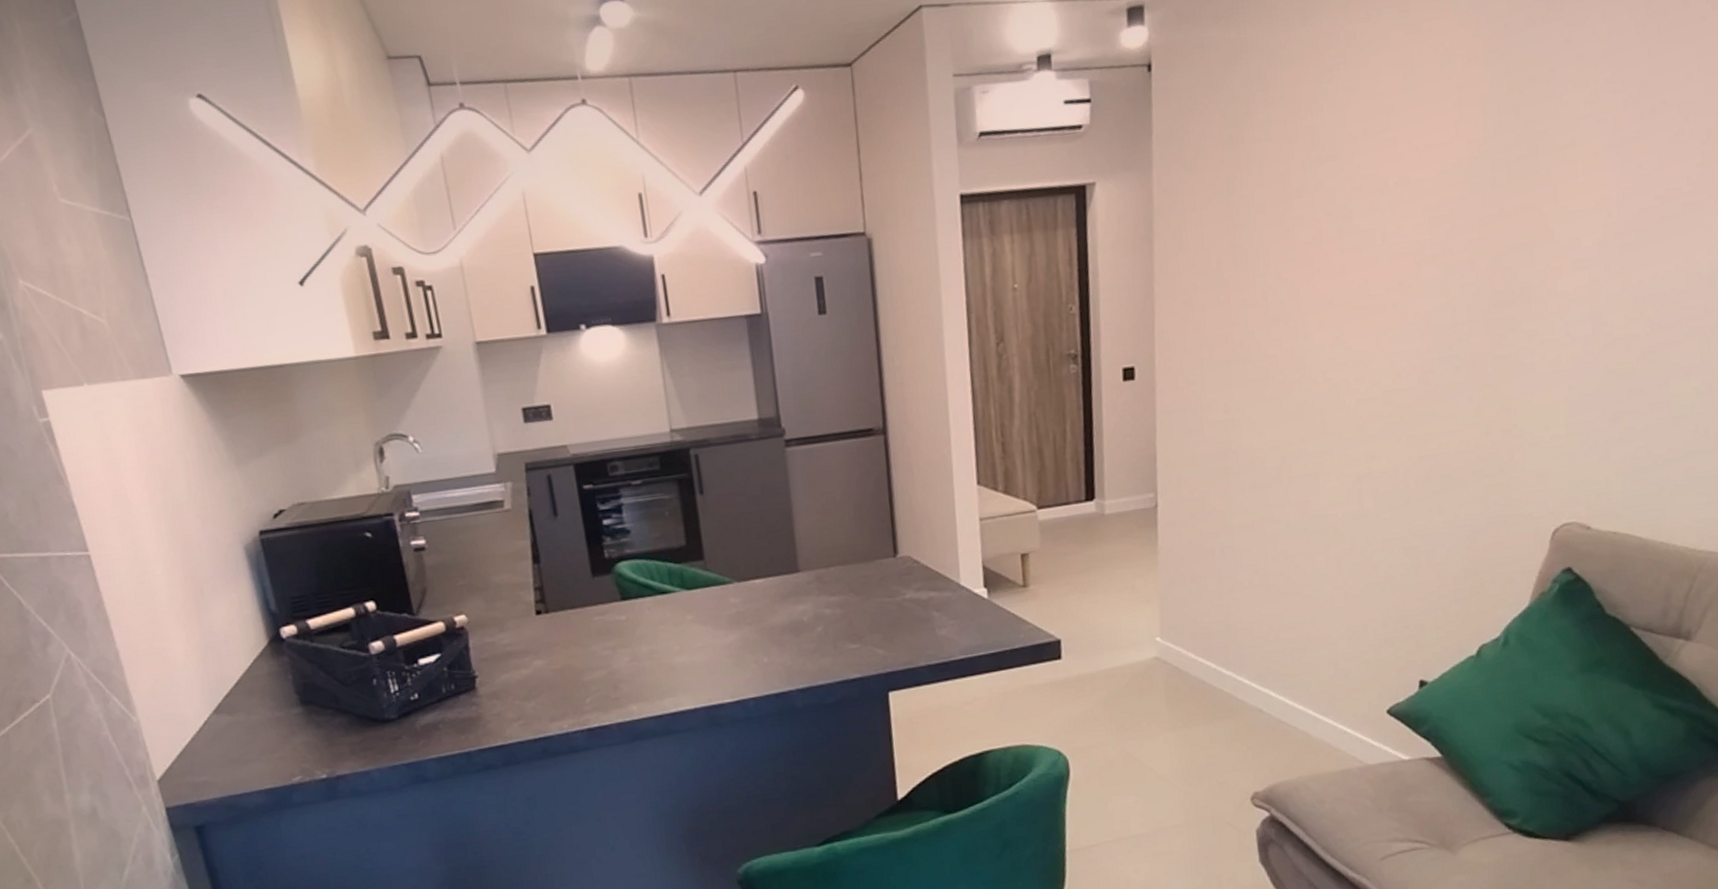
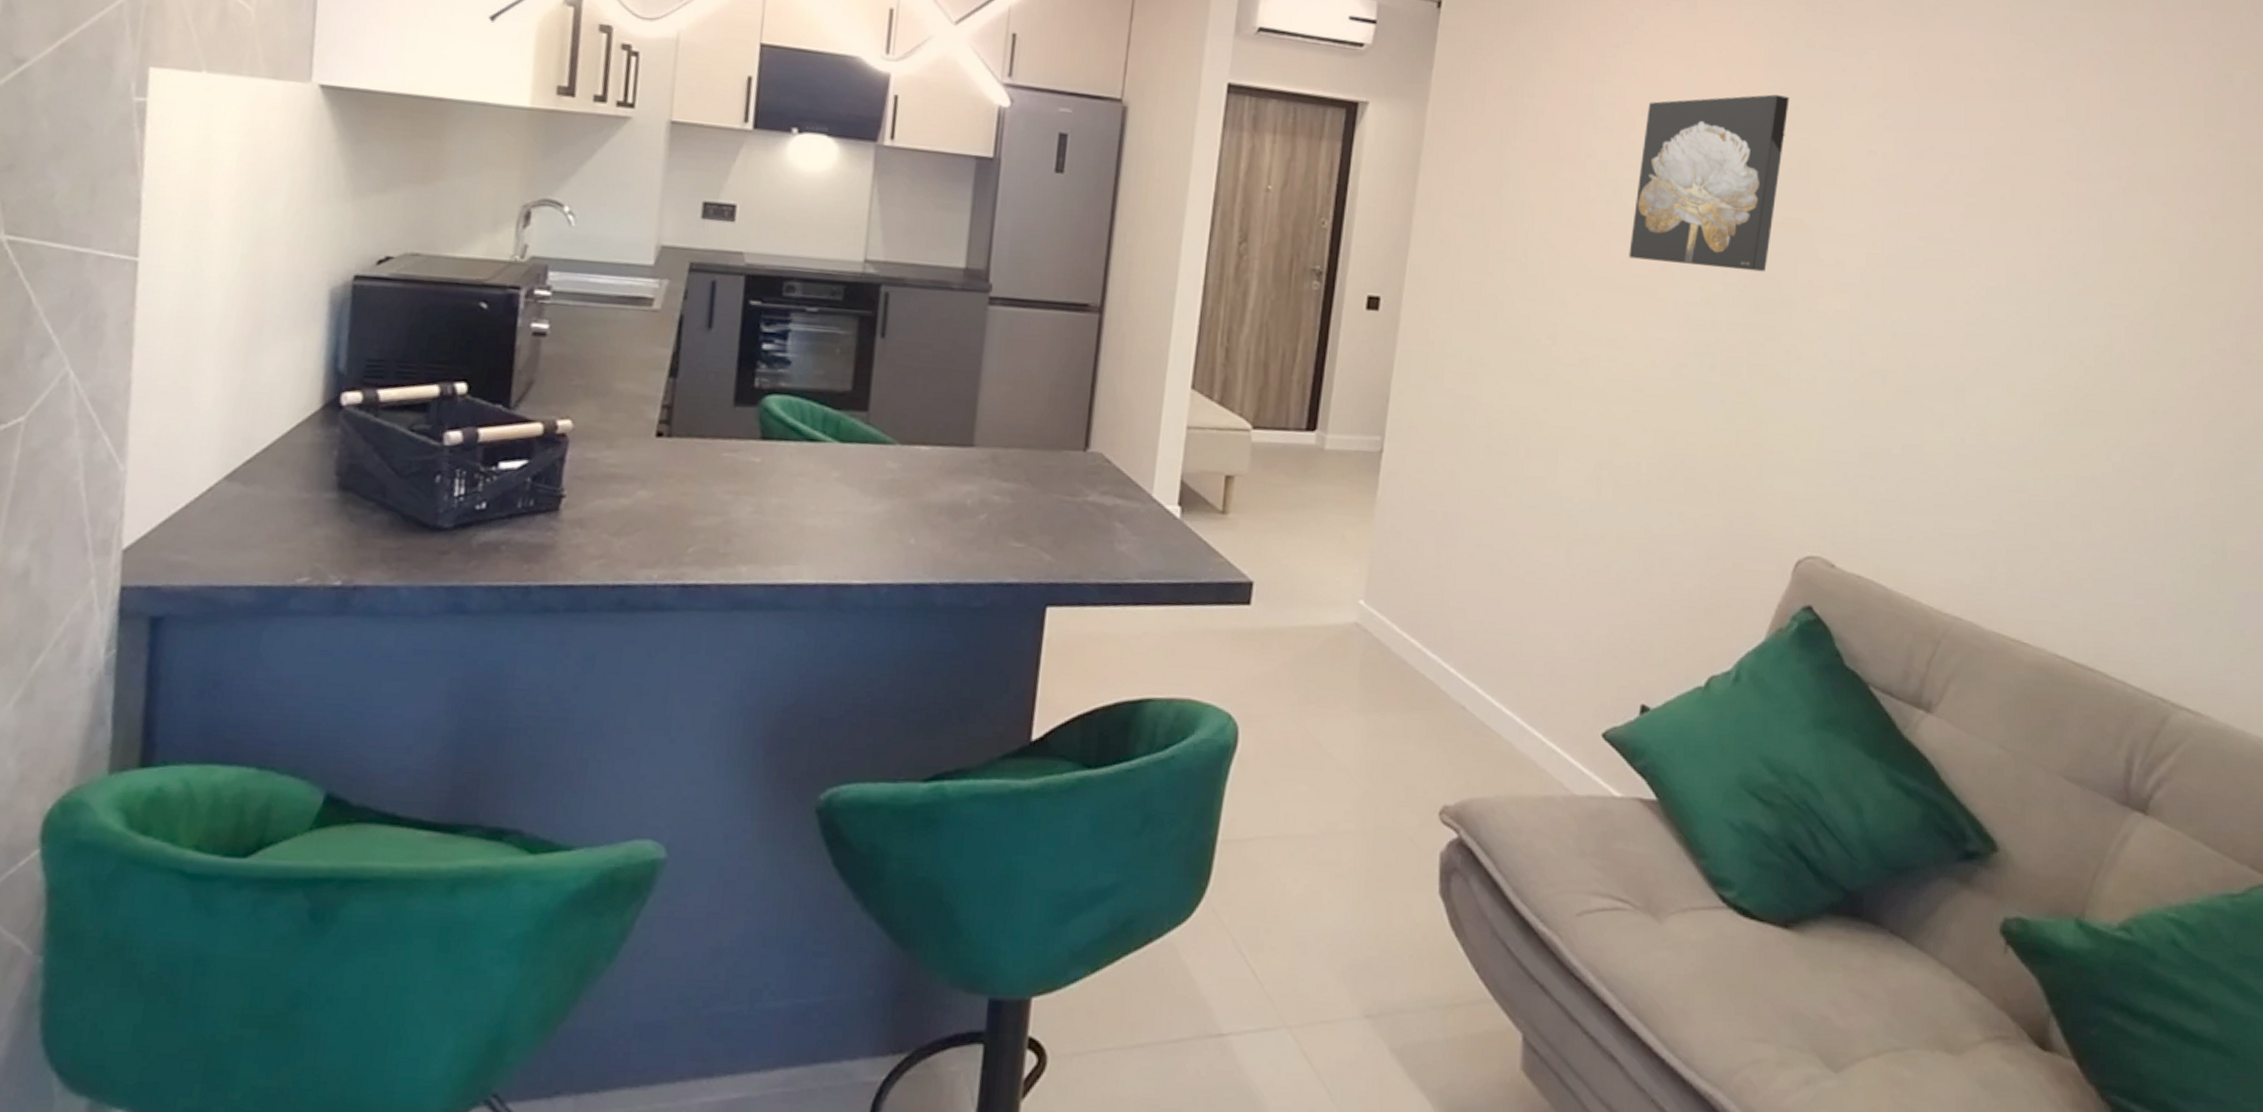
wall art: none [1365,81,1513,280] -> present [1629,94,1790,272]

